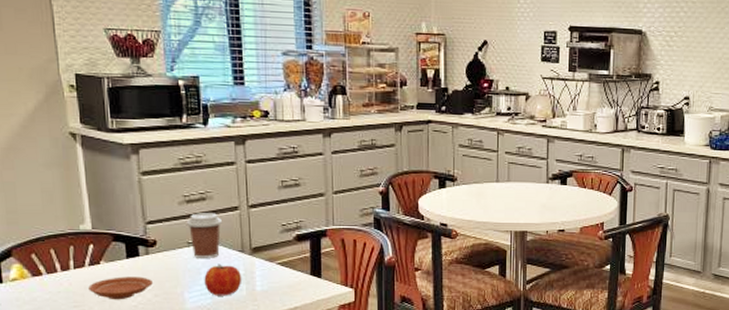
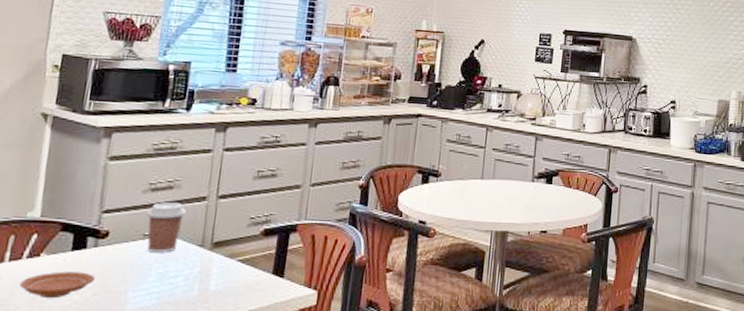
fruit: present [204,263,242,296] -> none [152,259,197,296]

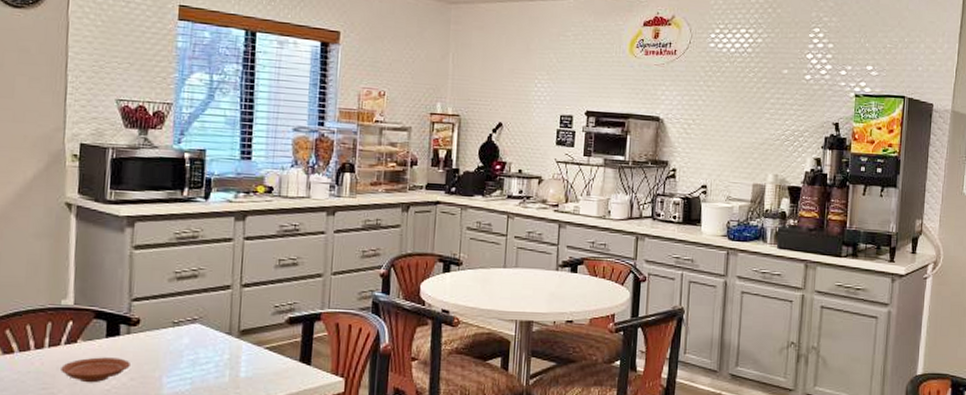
coffee cup: present [147,202,187,253] -> none [175,291,213,340]

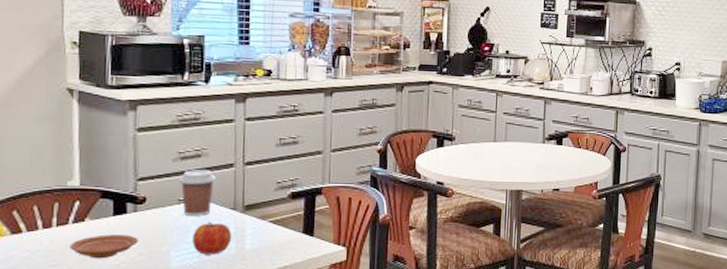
coffee cup: none [175,291,213,340] -> present [180,170,217,216]
fruit: none [185,346,227,382] -> present [192,221,232,255]

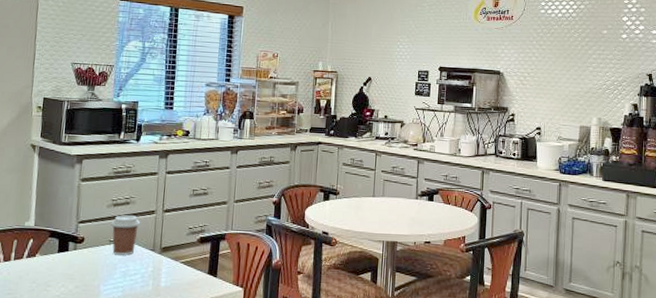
plate: present [70,234,138,259] -> none [22,268,76,290]
fruit: present [192,221,232,255] -> none [118,260,150,290]

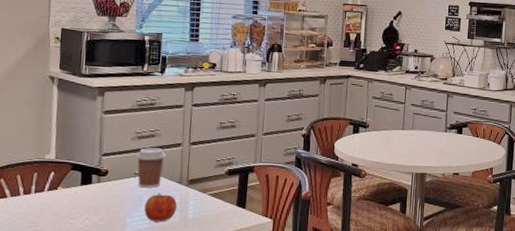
fruit: none [118,260,150,290] -> present [144,193,178,222]

